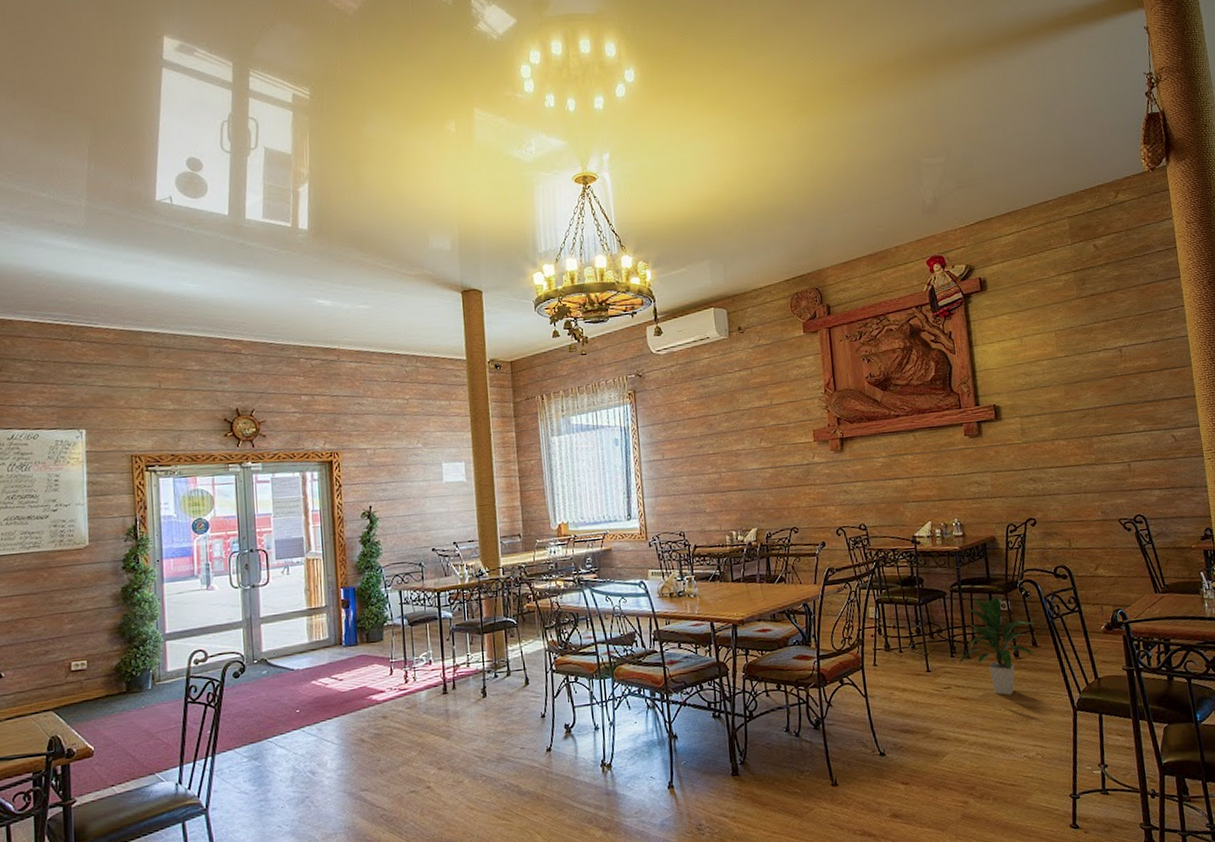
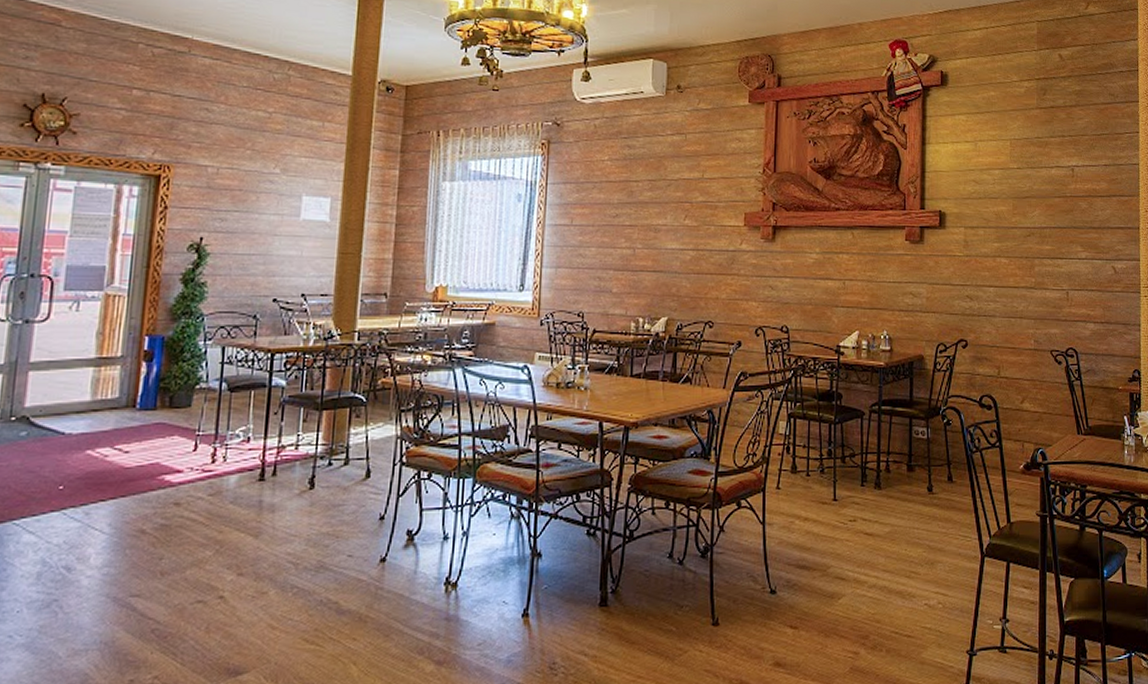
indoor plant: present [958,596,1037,695] -> none [868,421,954,534]

